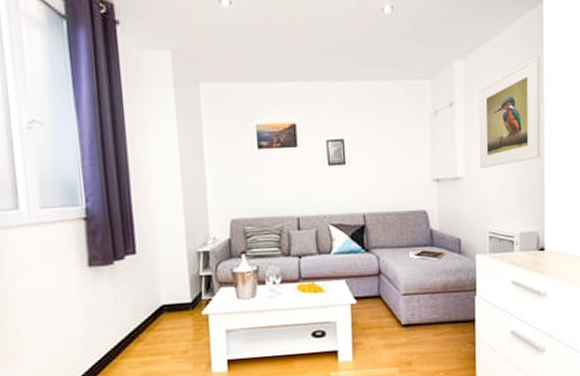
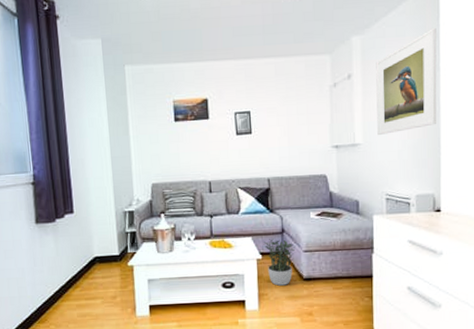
potted plant: none [358,280,394,334] -> present [263,237,296,286]

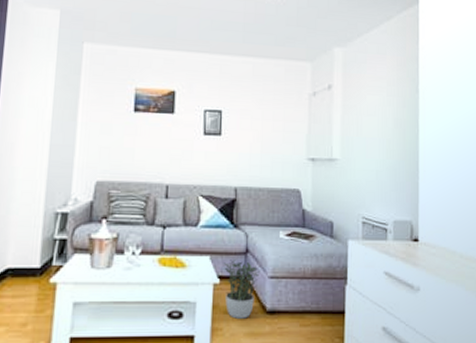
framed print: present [376,27,437,135] -> none [356,50,416,152]

